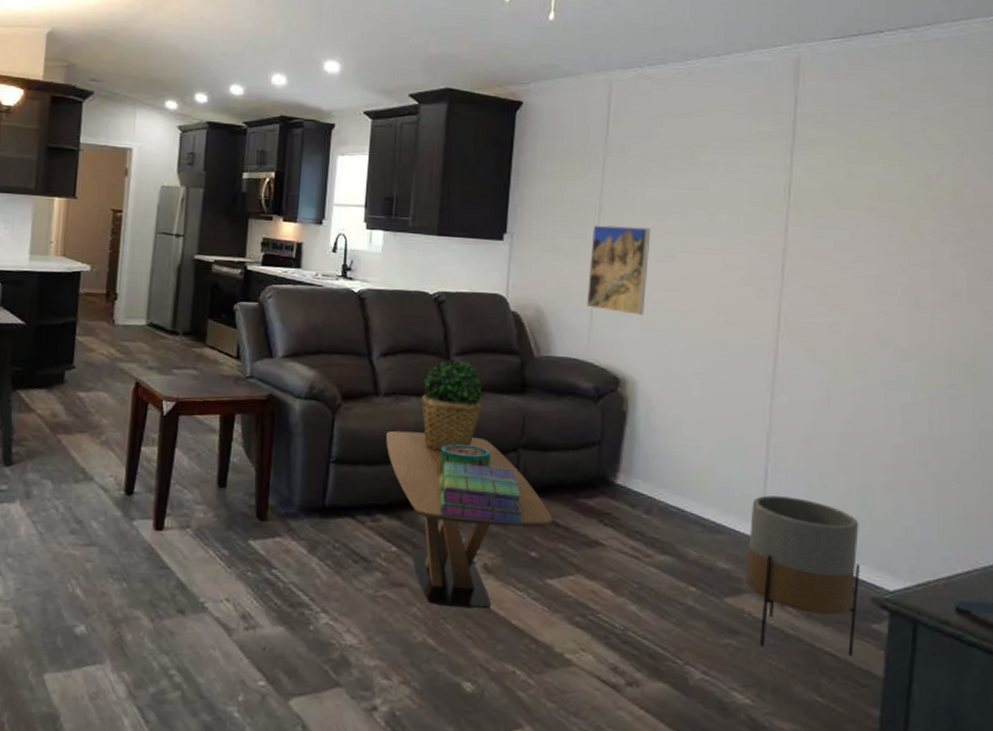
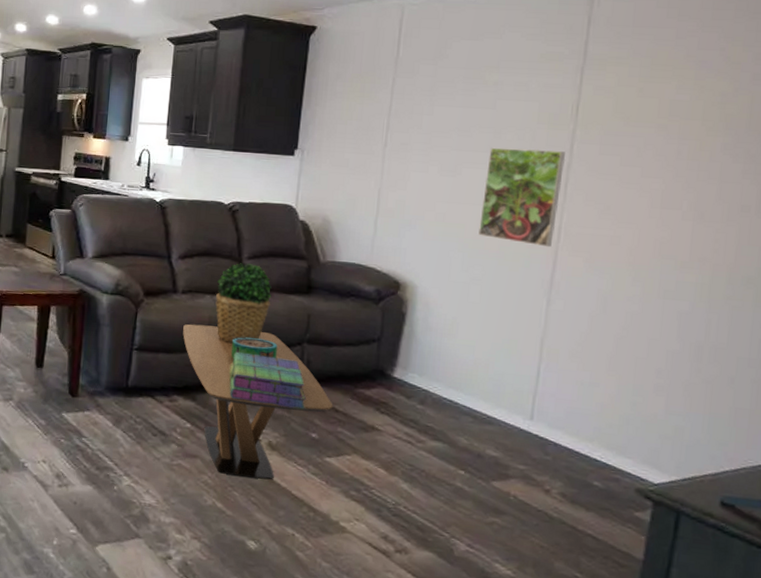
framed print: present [586,224,651,315] -> none [371,141,437,226]
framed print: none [698,231,781,337] -> present [478,147,566,248]
planter: present [746,495,860,656] -> none [513,392,628,539]

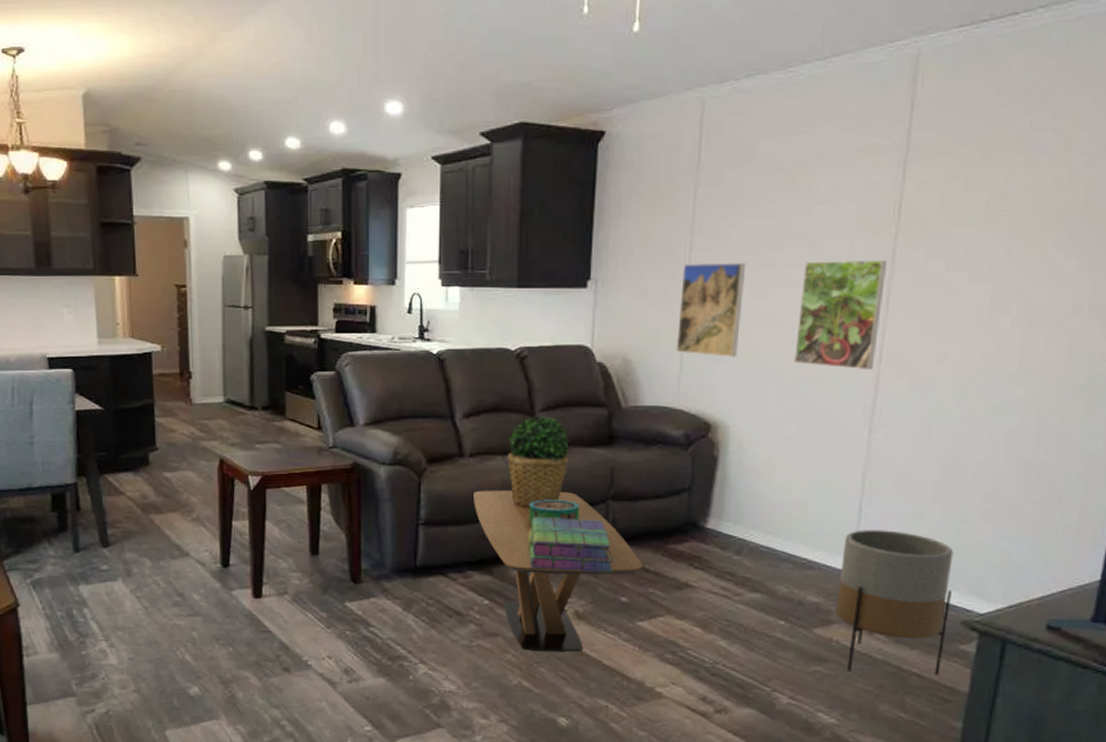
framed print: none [371,141,437,226] -> present [676,262,746,357]
planter: none [513,392,628,539] -> present [835,530,954,675]

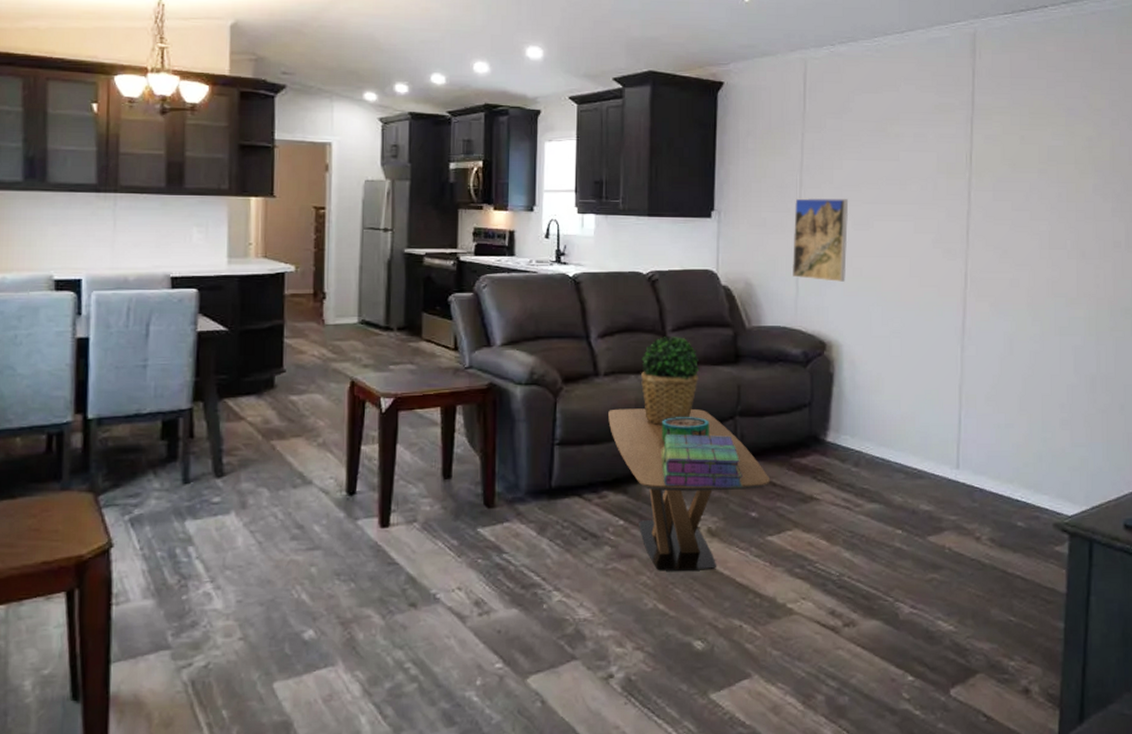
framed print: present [794,259,888,371] -> none [894,198,965,295]
planter: present [835,530,954,675] -> none [945,440,1043,577]

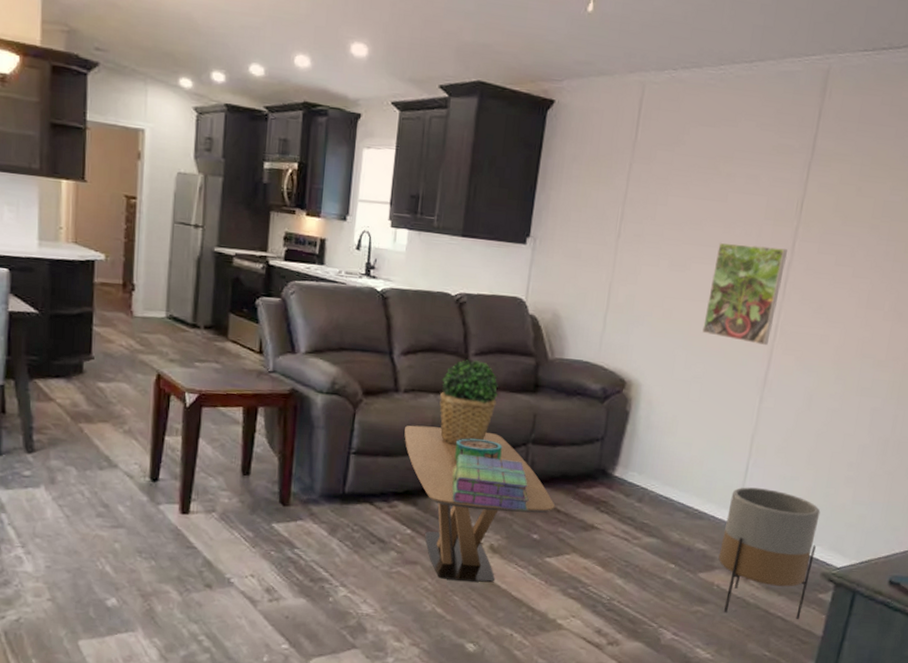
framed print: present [791,197,849,282] -> none [601,232,669,322]
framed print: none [894,198,965,295] -> present [702,242,787,346]
planter: none [945,440,1043,577] -> present [718,487,821,619]

